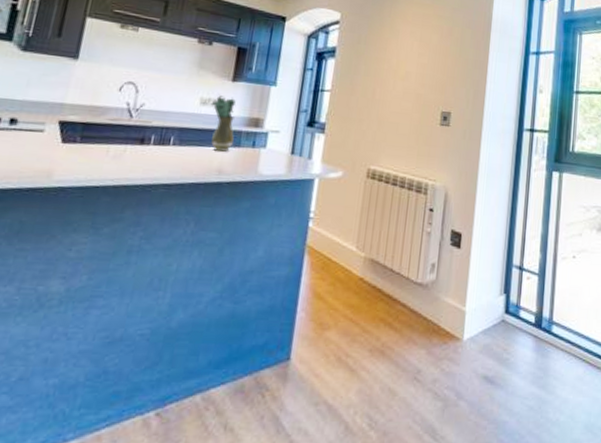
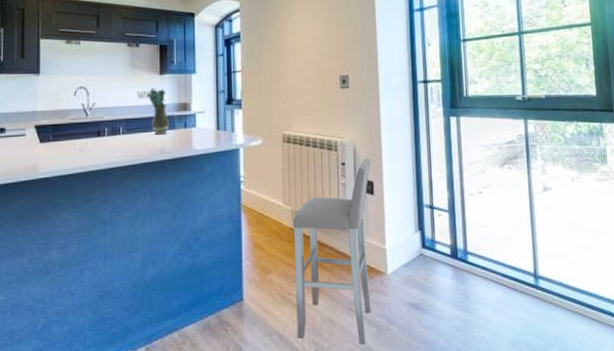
bar stool: none [349,205,463,421] -> present [293,157,371,345]

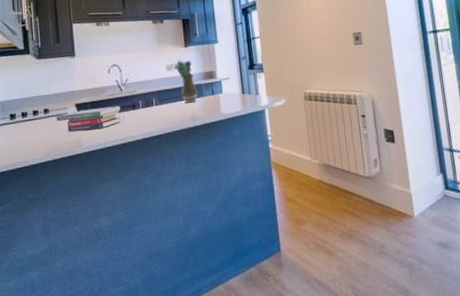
books: none [12,131,84,156] -> present [56,105,121,133]
bar stool: present [293,157,371,345] -> none [320,108,402,285]

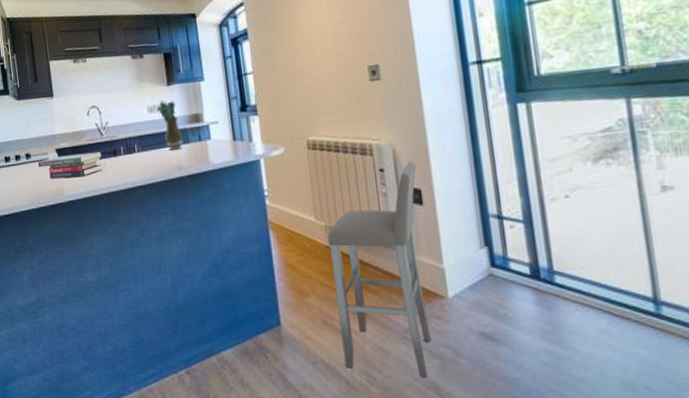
bar stool: none [320,108,402,285] -> present [328,161,431,378]

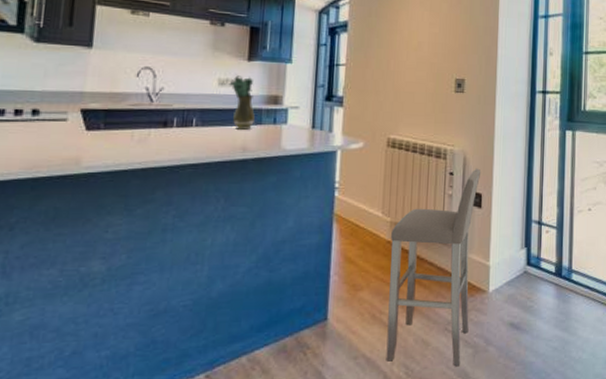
books: present [37,151,103,180] -> none [48,118,146,146]

